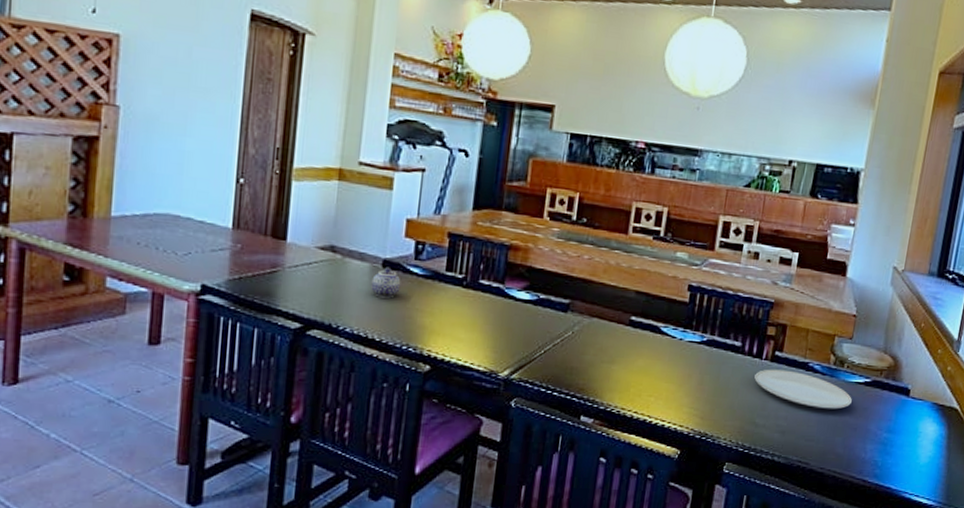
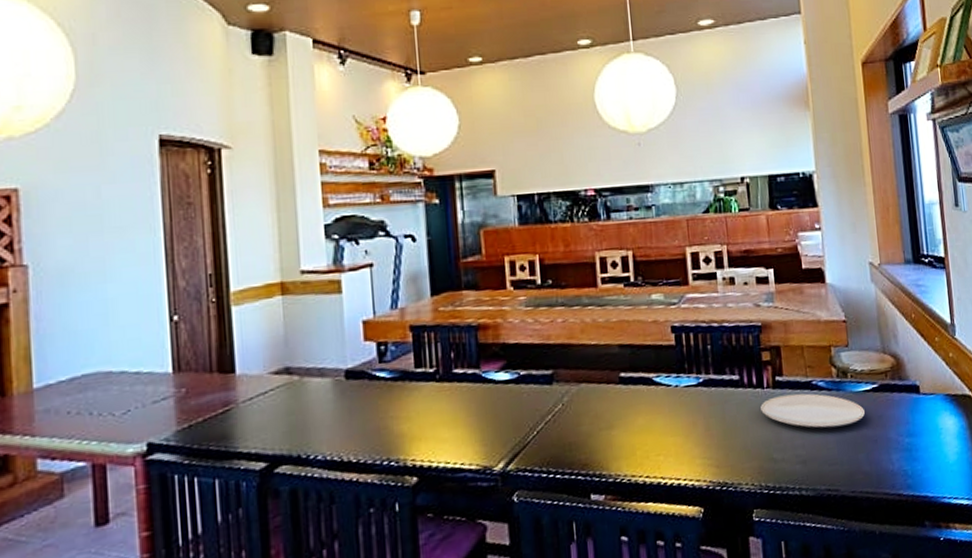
teapot: present [371,267,401,299] -> none [336,377,370,414]

